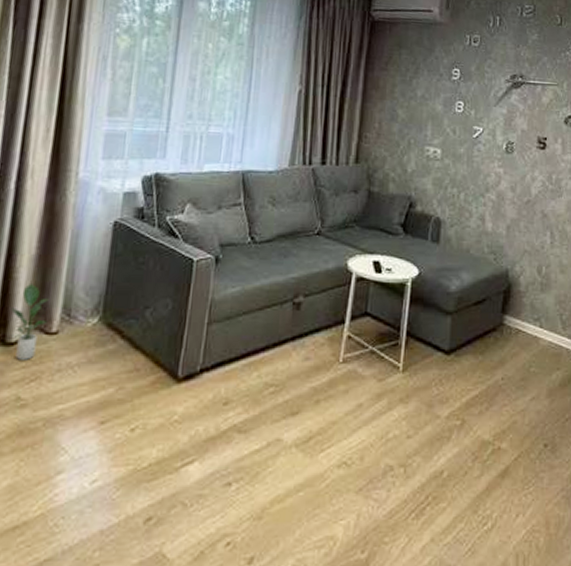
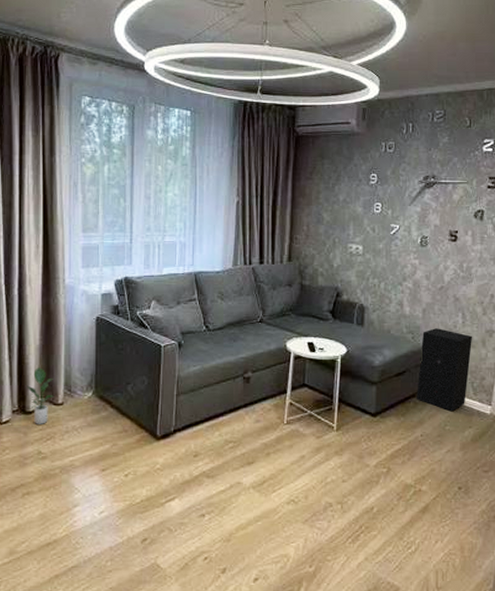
speaker: none [498,249,562,350] -> present [417,328,473,412]

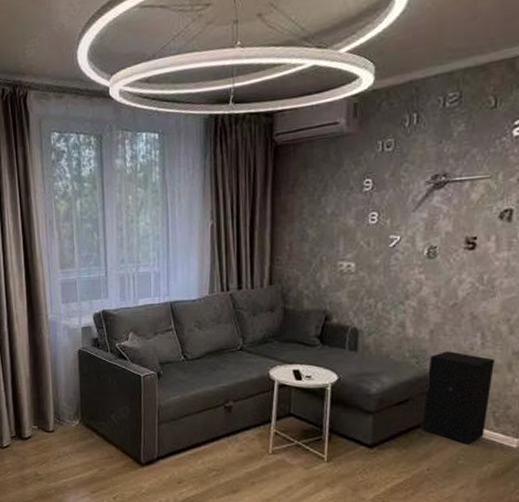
potted plant: present [27,367,54,424] -> none [21,398,45,449]

